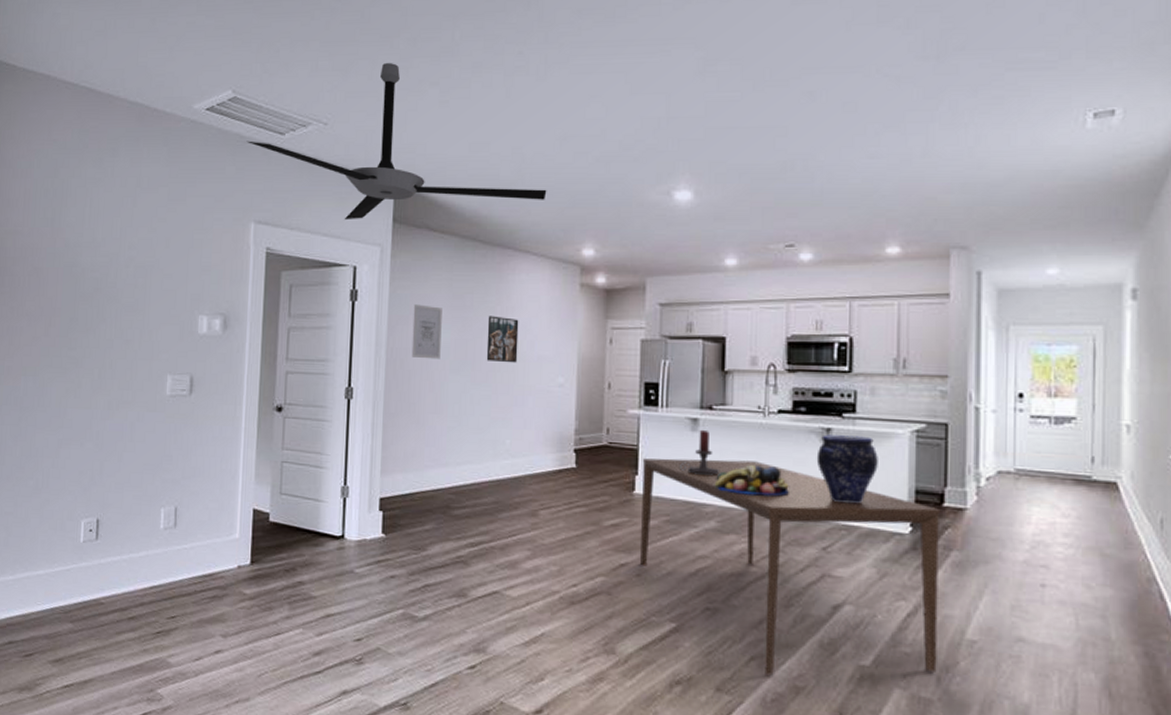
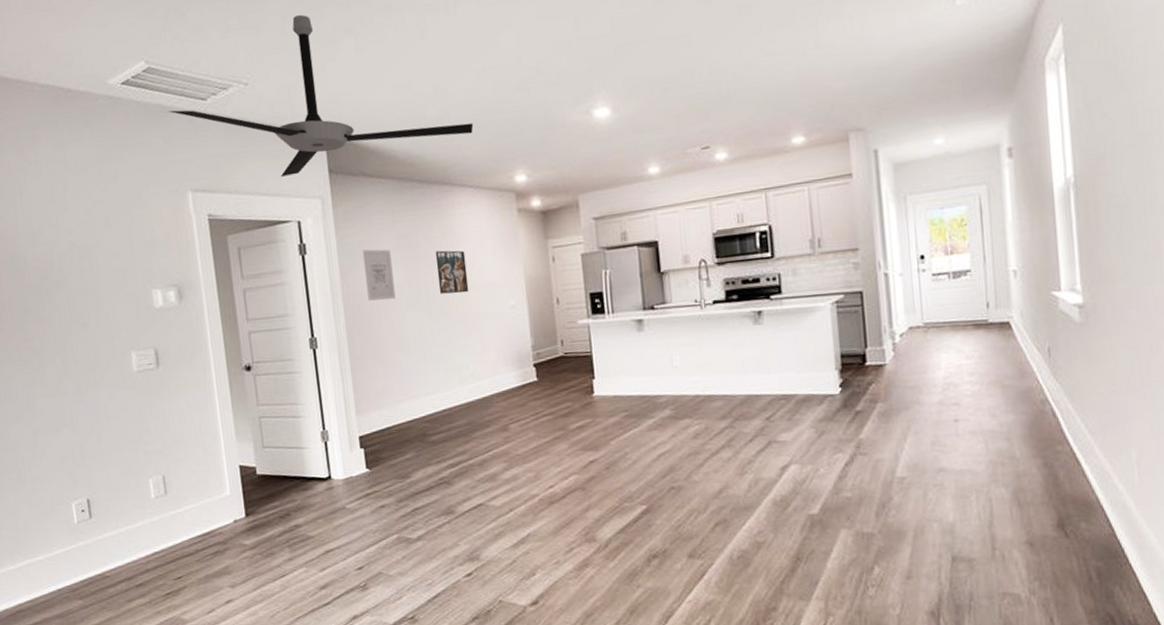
dining table: present [640,458,941,676] -> none [597,350,875,537]
candle holder: present [679,429,719,475] -> none [630,328,667,370]
fruit bowl: present [714,465,789,497] -> none [664,352,731,382]
vase: present [816,435,878,504] -> none [751,313,807,376]

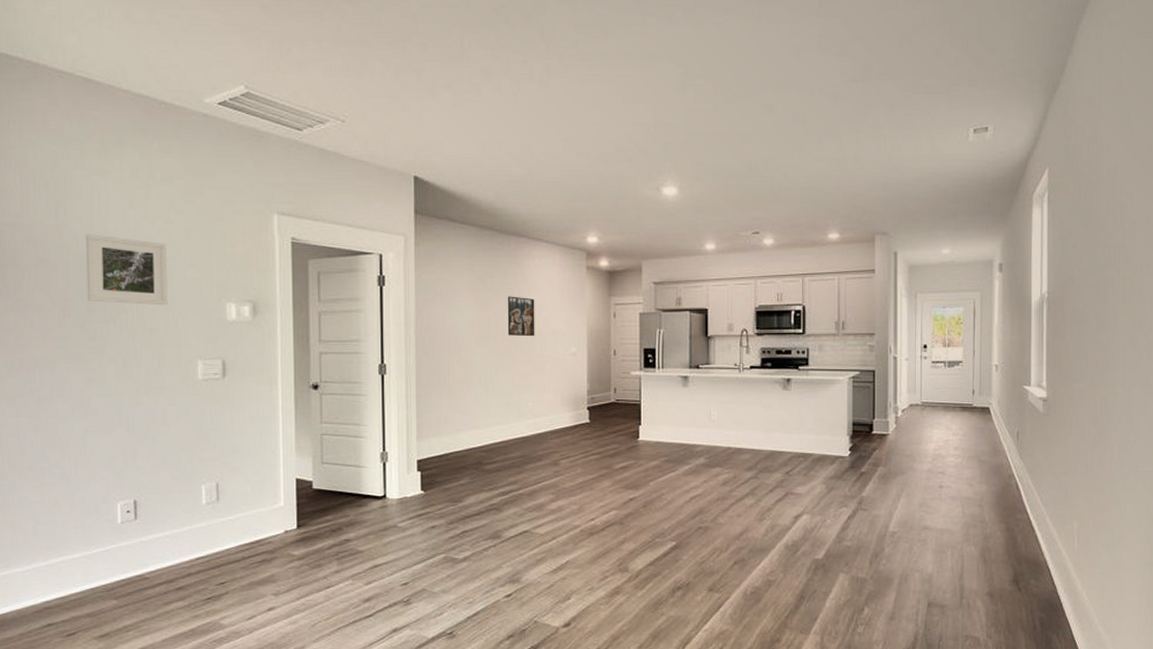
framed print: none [12,234,96,302] -> present [86,234,168,306]
ceiling fan: present [169,14,474,178] -> none [263,65,554,212]
wall art: present [362,249,396,301] -> none [438,288,466,336]

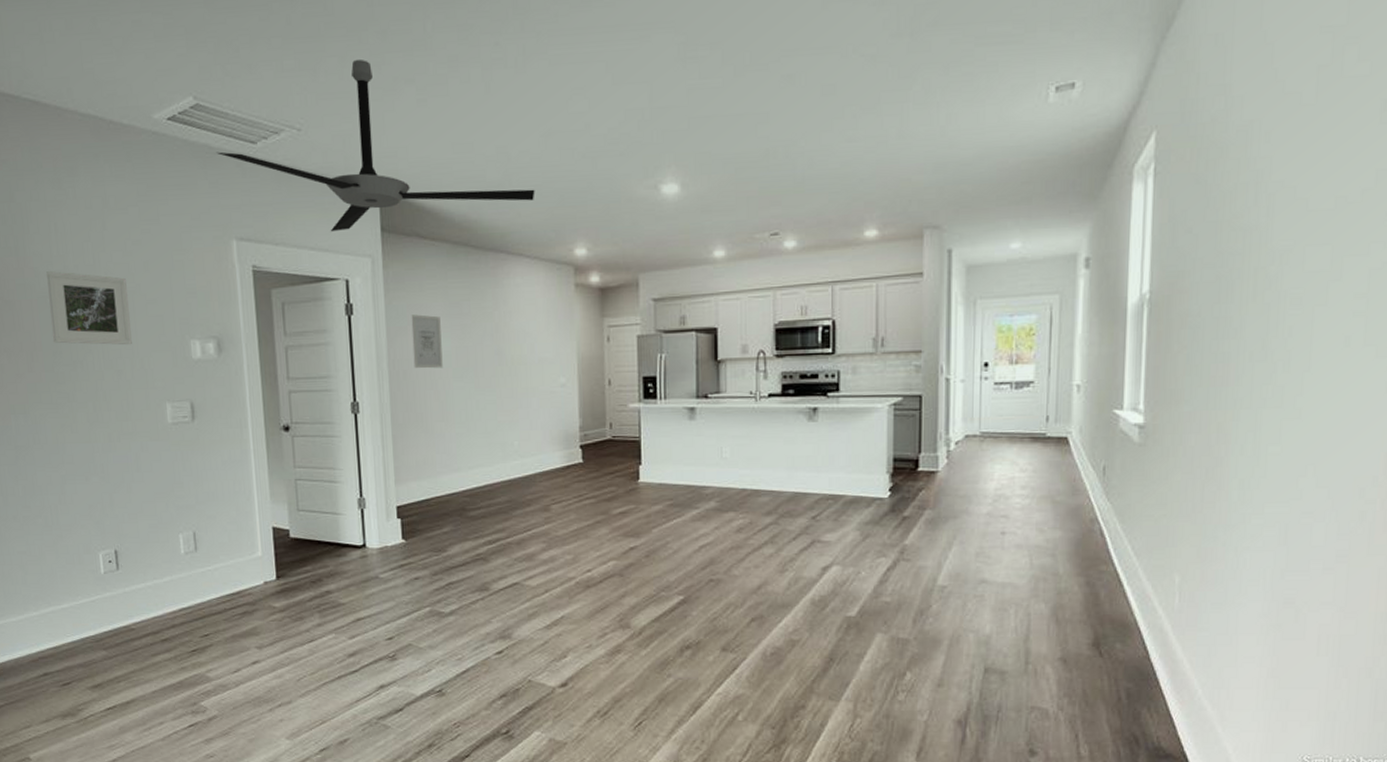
ceiling fan: none [263,65,554,212] -> present [216,59,535,232]
wall art: none [438,288,466,336] -> present [411,314,443,369]
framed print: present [507,296,535,337] -> none [486,321,519,367]

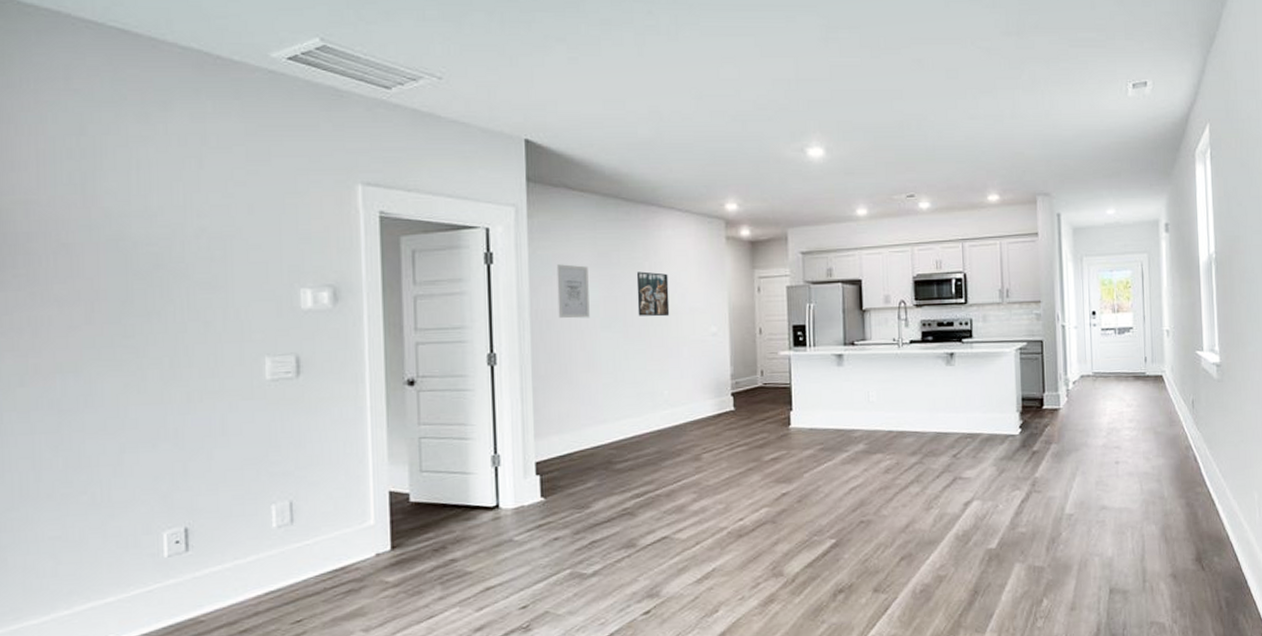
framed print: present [46,271,132,345] -> none [121,212,226,294]
ceiling fan: present [216,59,535,232] -> none [343,15,687,181]
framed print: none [486,321,519,367] -> present [636,271,670,317]

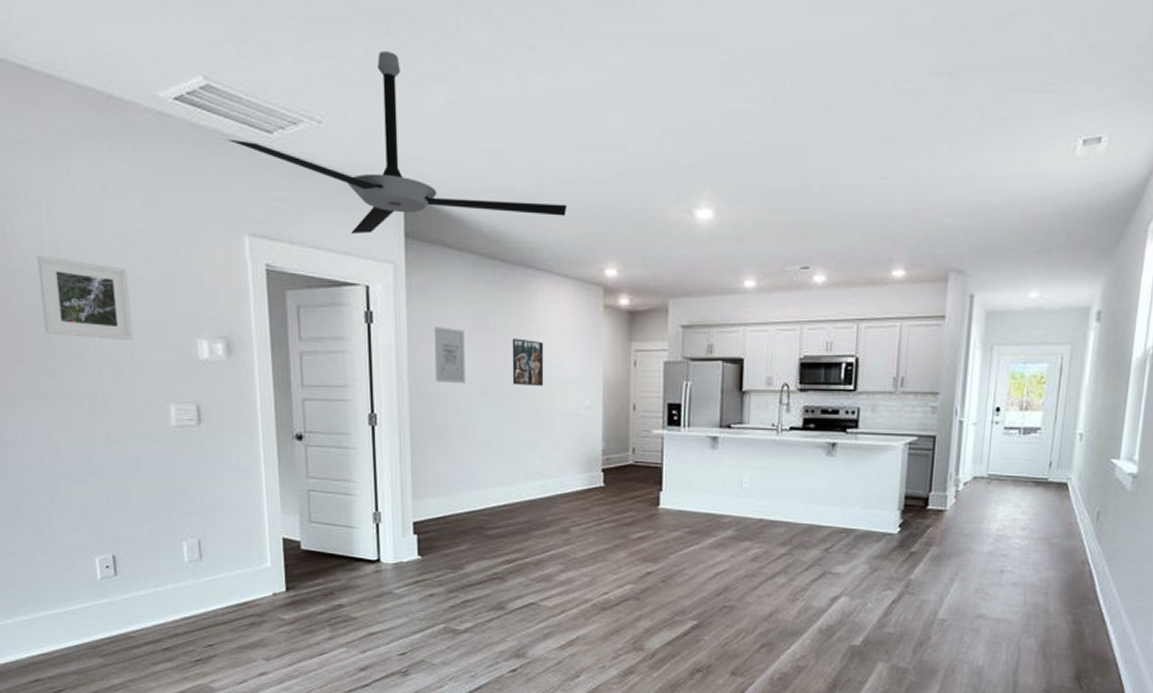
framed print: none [121,212,226,294] -> present [37,256,133,341]
ceiling fan: none [343,15,687,181] -> present [228,50,567,235]

